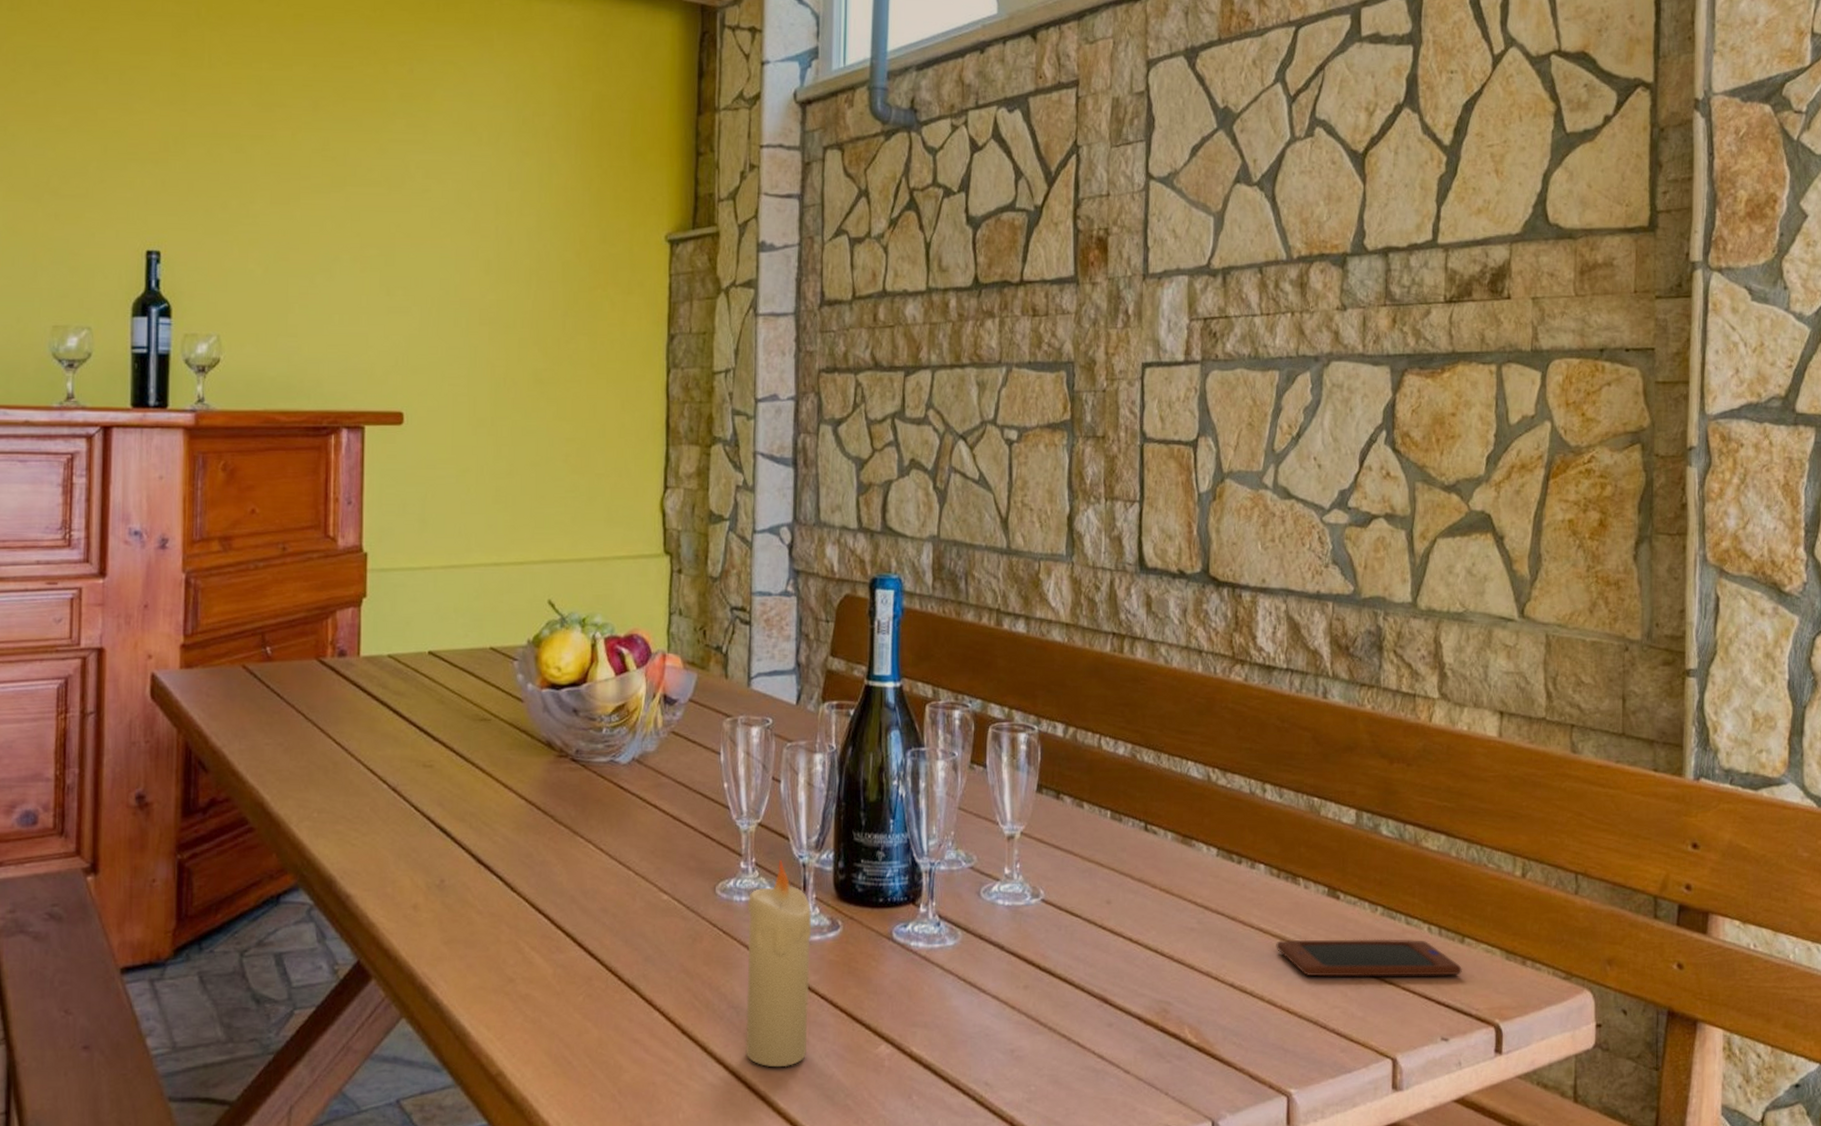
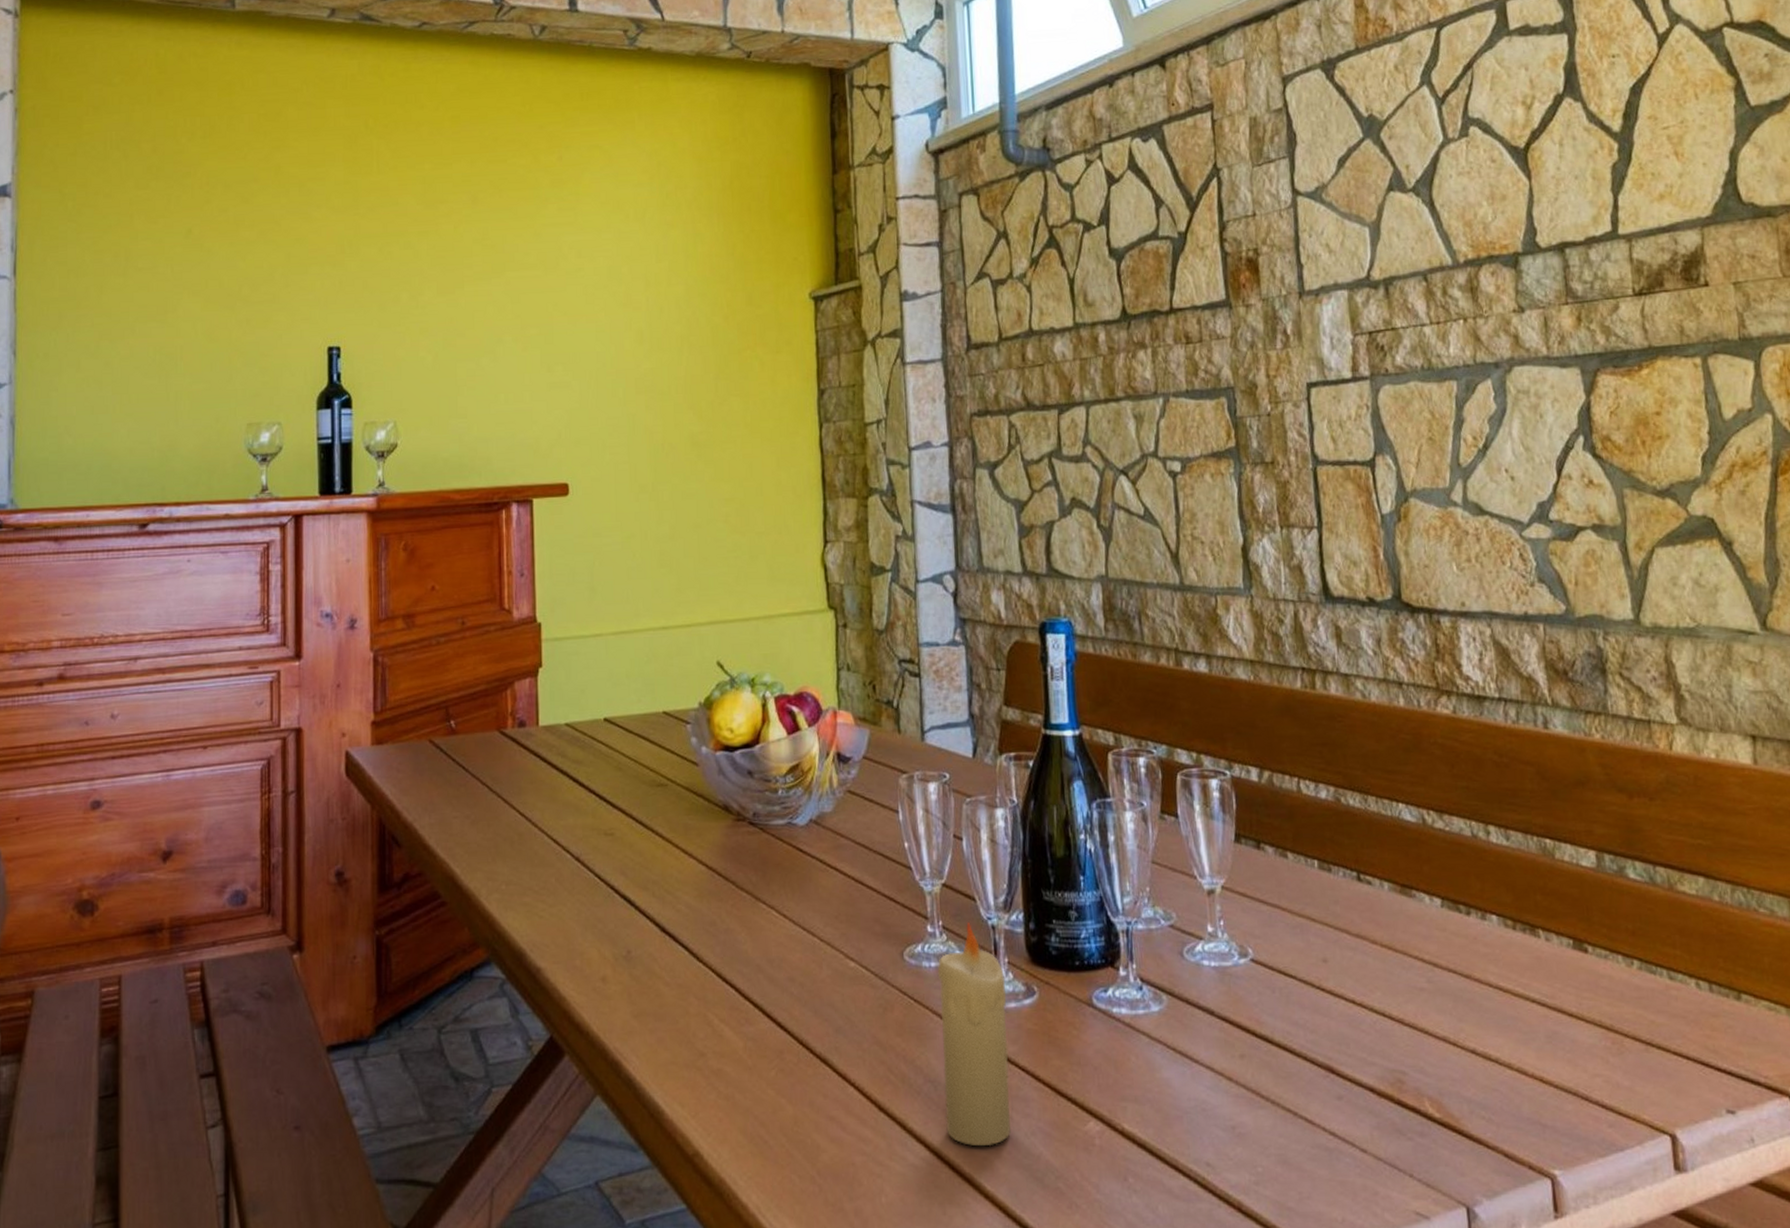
smartphone: present [1276,939,1463,977] -> none [1519,996,1744,1041]

